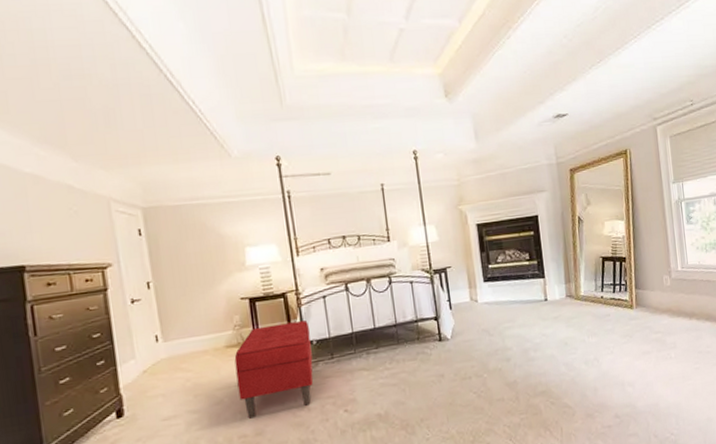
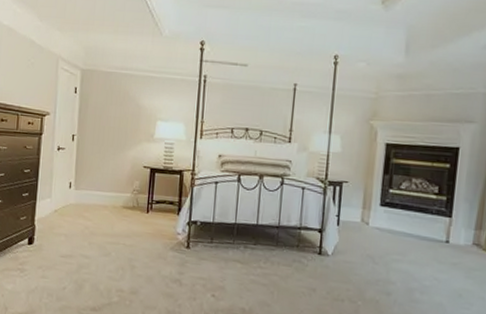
bench: present [234,320,313,419] -> none [124,197,197,281]

